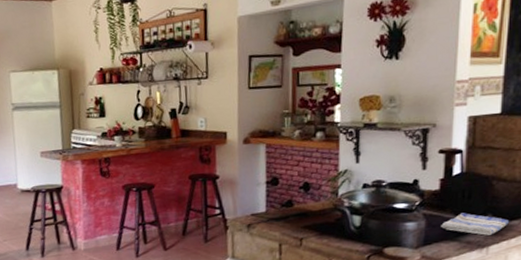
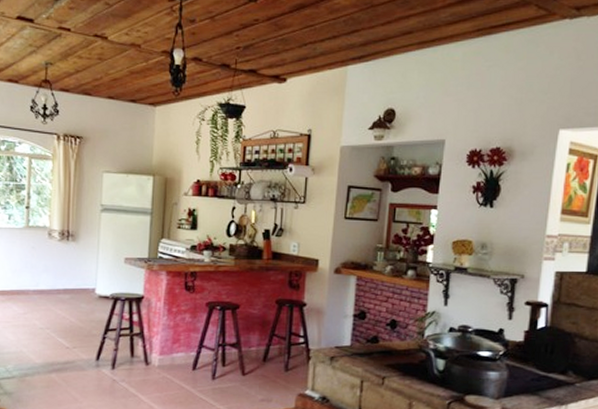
dish towel: present [441,213,510,236] -> none [523,367,589,393]

